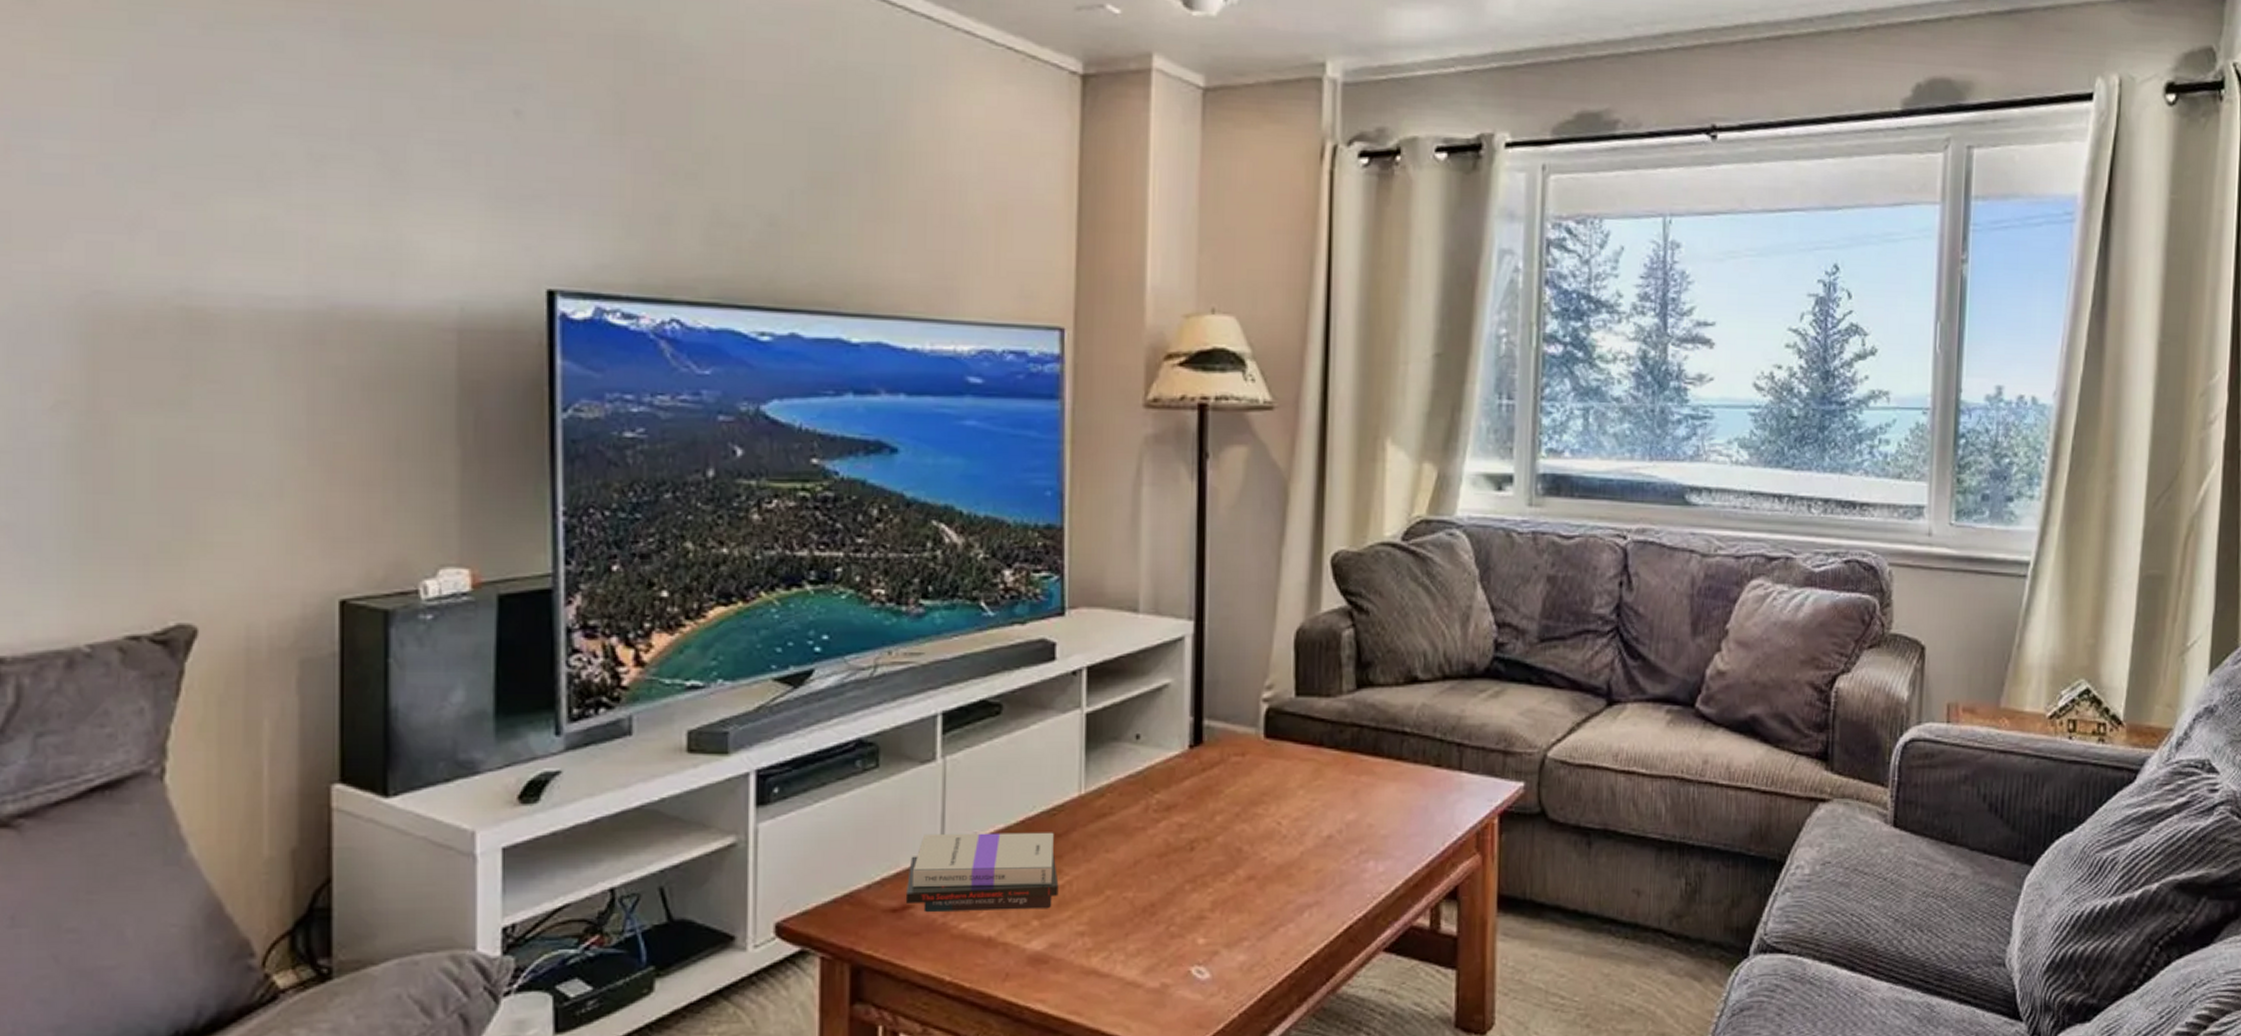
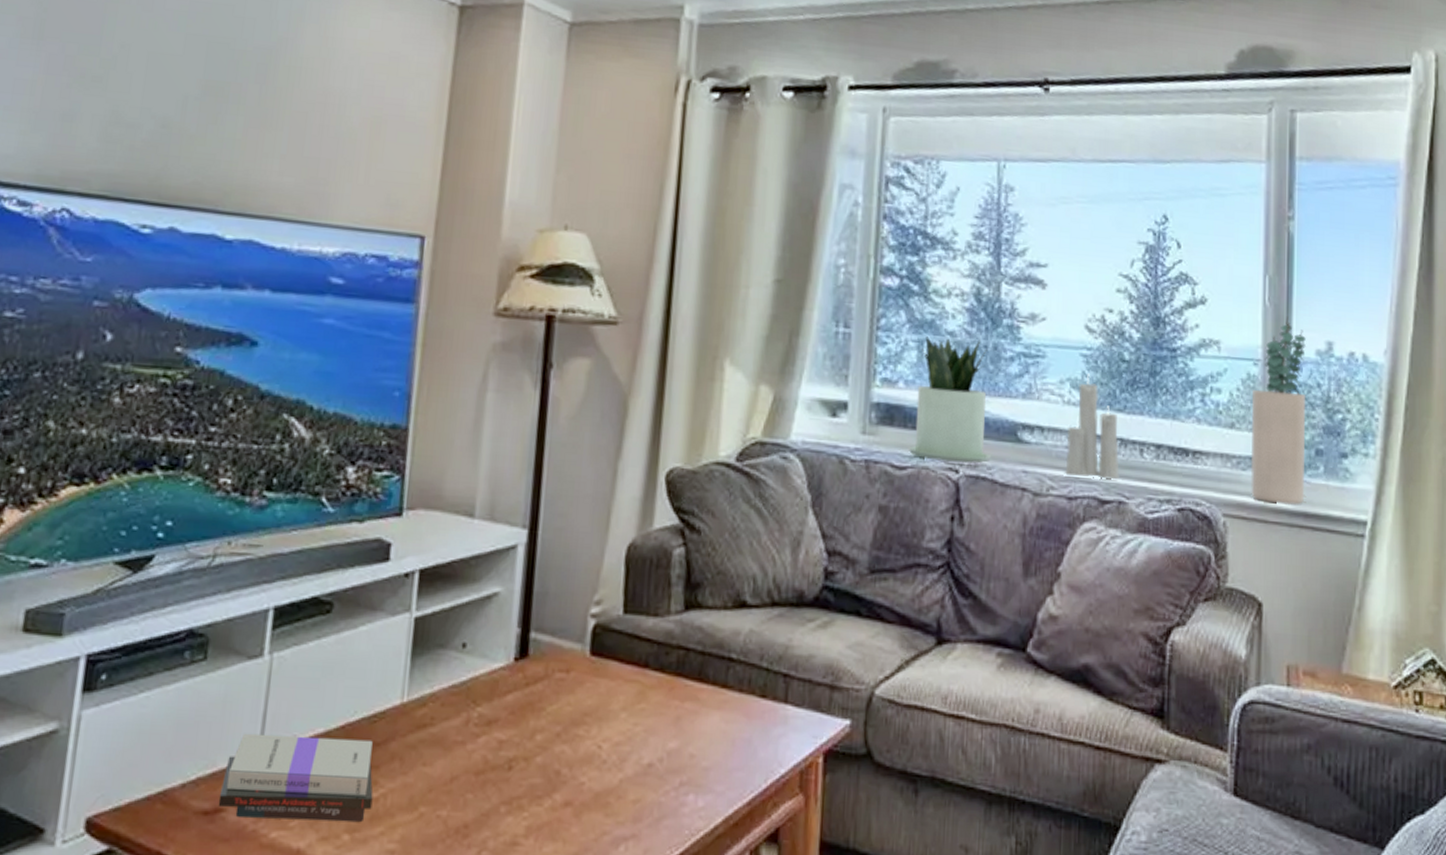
planter: none [1575,404,1659,529] -> present [907,336,991,464]
candle: none [1733,432,1787,537] -> present [1065,373,1120,480]
vase: none [1917,362,1976,552] -> present [1250,316,1306,506]

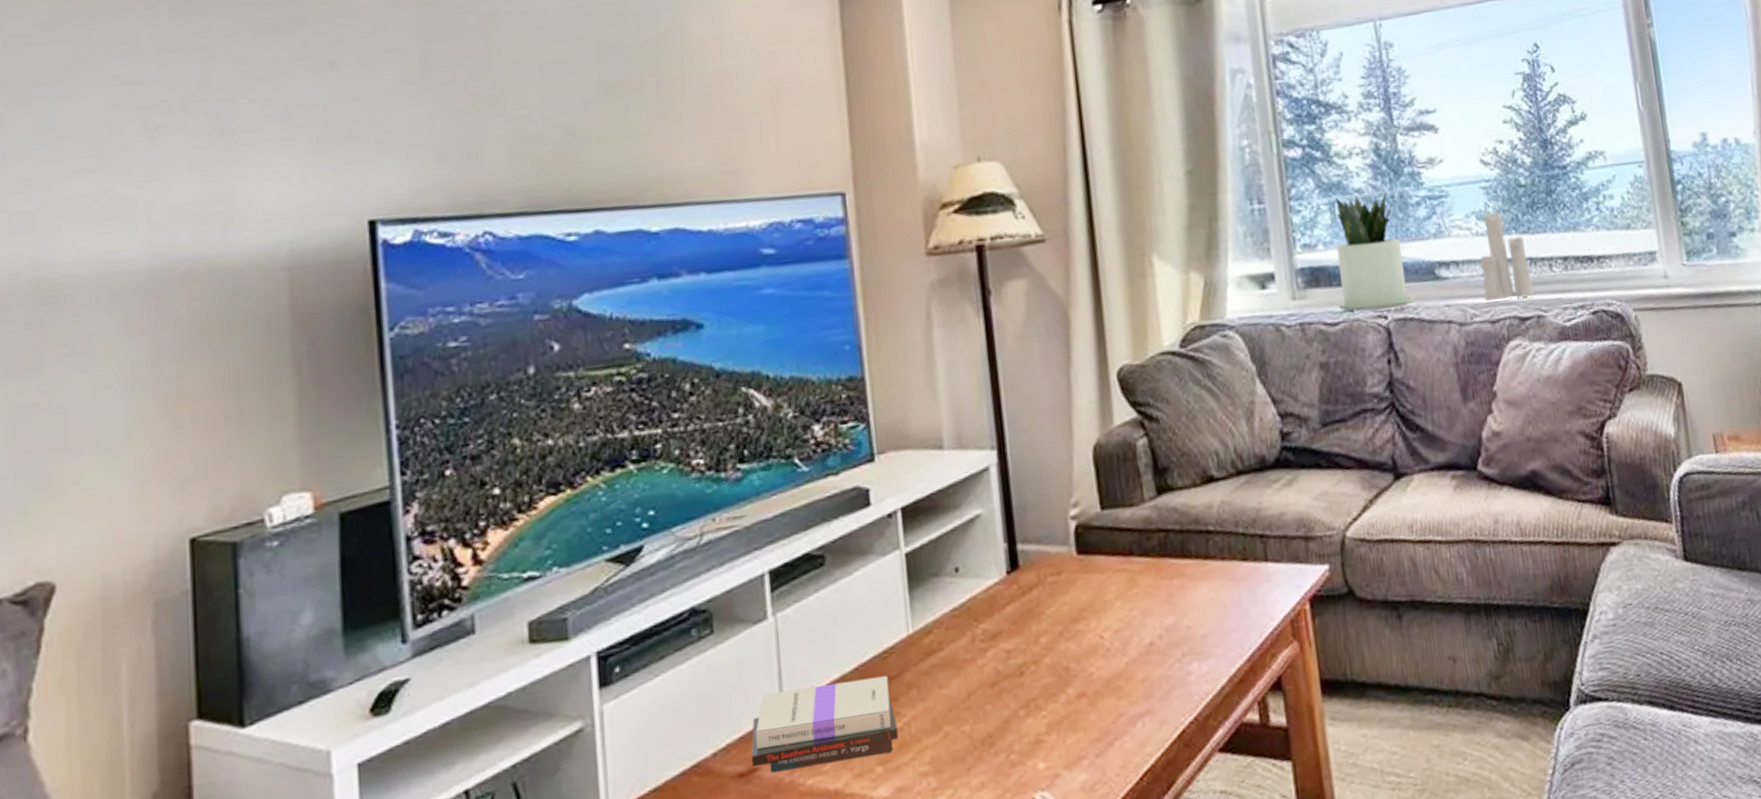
vase: present [1250,316,1306,506] -> none [1641,116,1704,291]

